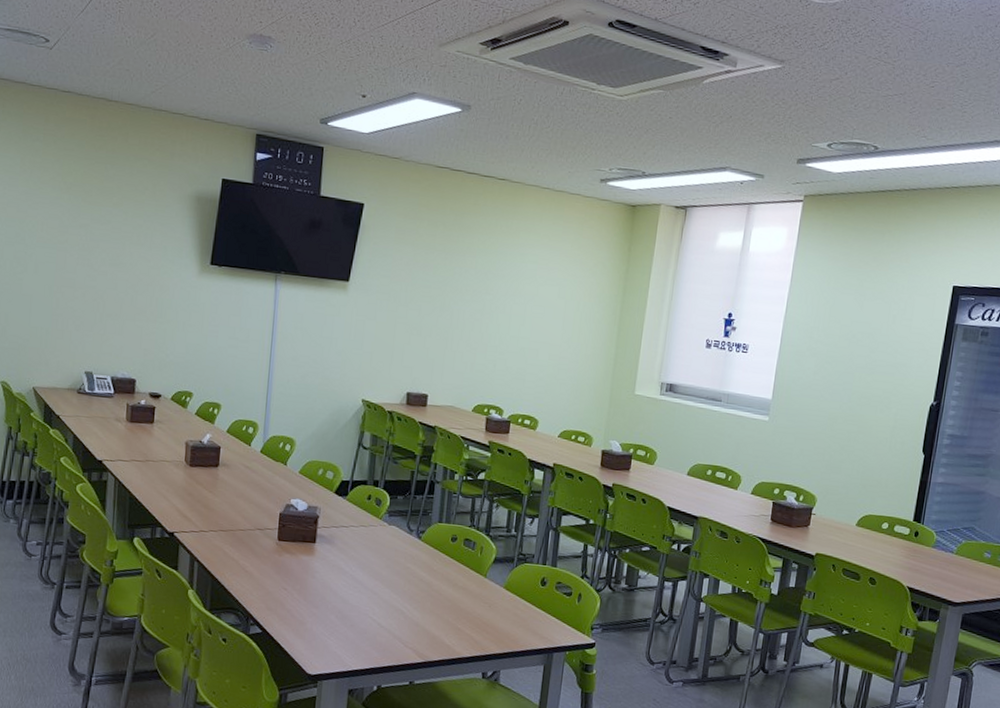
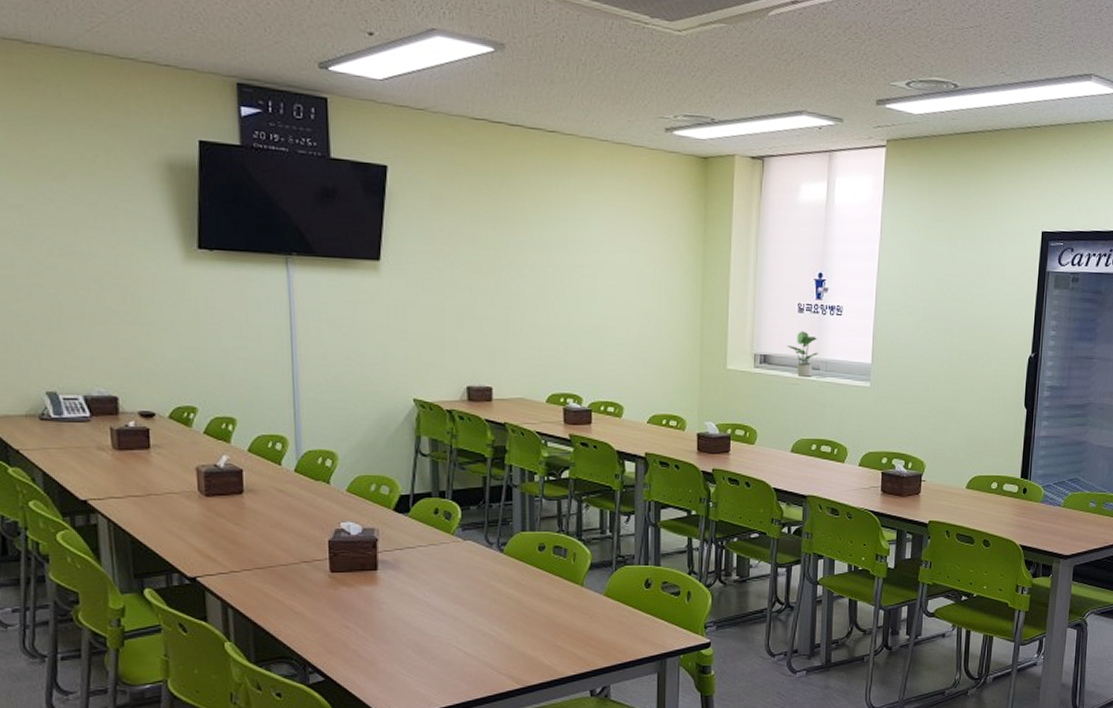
potted plant: none [693,364,722,408] -> present [787,331,819,378]

